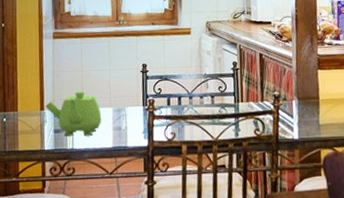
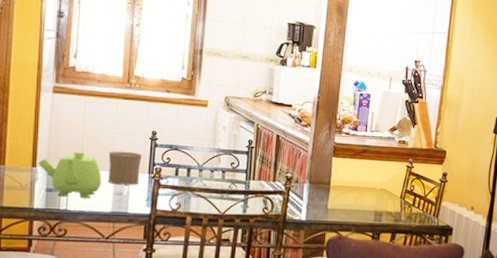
cup: none [106,86,136,120] -> present [109,151,143,185]

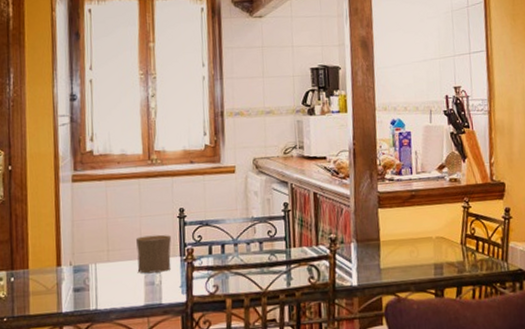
teapot: present [38,152,102,198] -> none [62,242,132,296]

